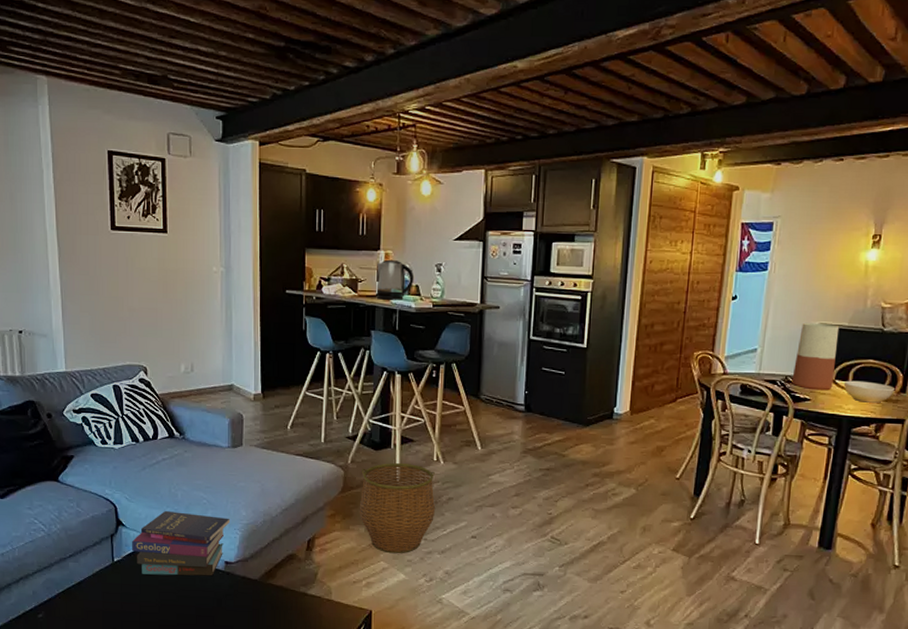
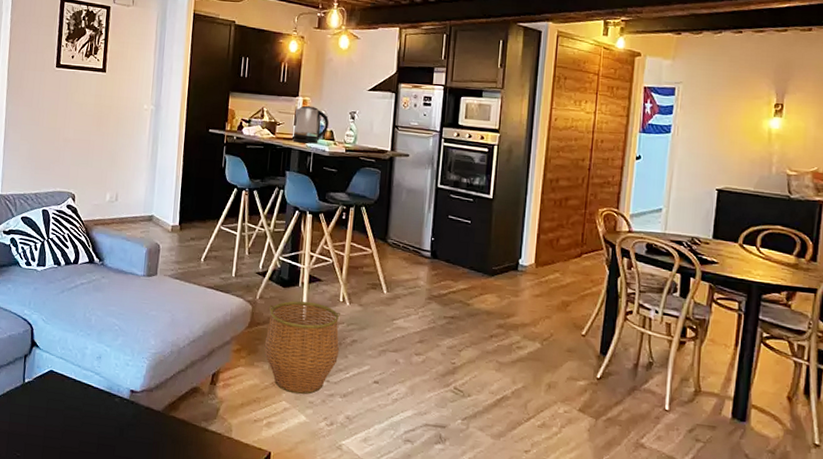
books: present [132,510,230,576] -> none [43,334,139,404]
vase: present [791,322,840,391] -> none [698,185,745,255]
bowl: present [843,380,895,403] -> none [751,245,806,270]

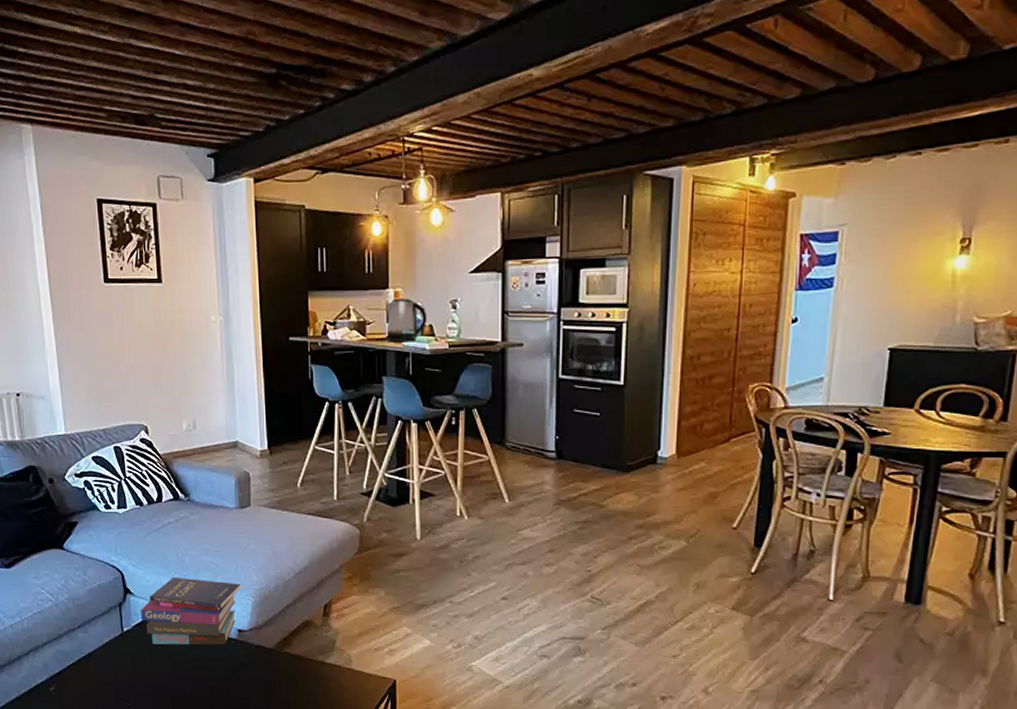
books: none [43,334,139,404] -> present [141,576,241,646]
basket: present [264,301,340,394] -> none [377,519,461,618]

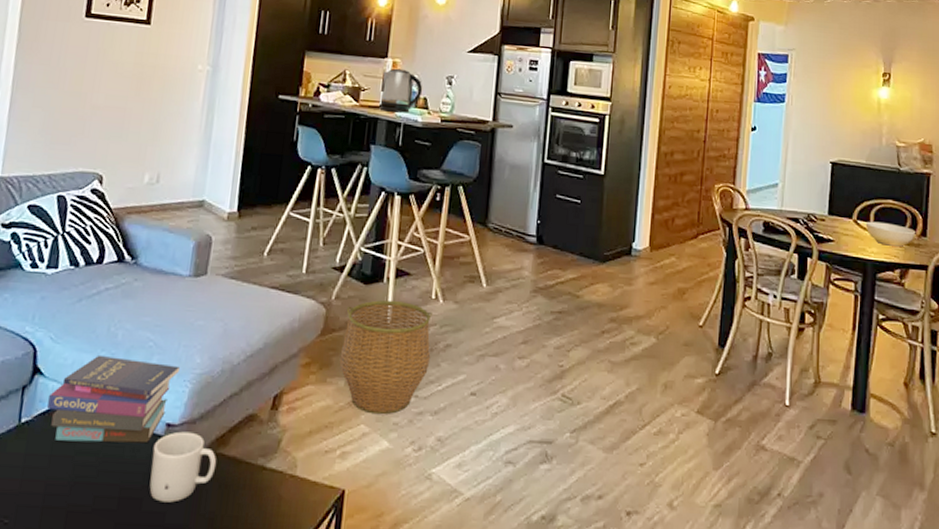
mug: none [230,635,284,690] -> present [149,431,217,503]
basket: none [377,519,461,618] -> present [339,300,432,415]
bowl: none [930,409,994,434] -> present [865,221,916,247]

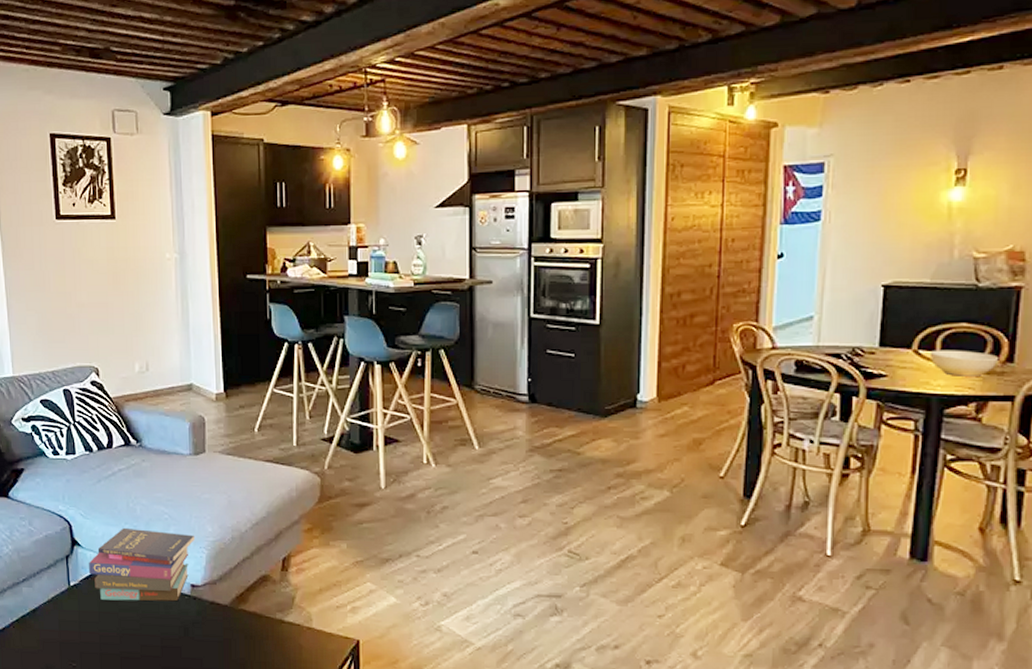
mug: present [149,431,217,503] -> none [183,591,240,651]
basket: present [339,300,432,415] -> none [339,466,429,574]
kettle: present [379,68,423,113] -> none [348,233,391,280]

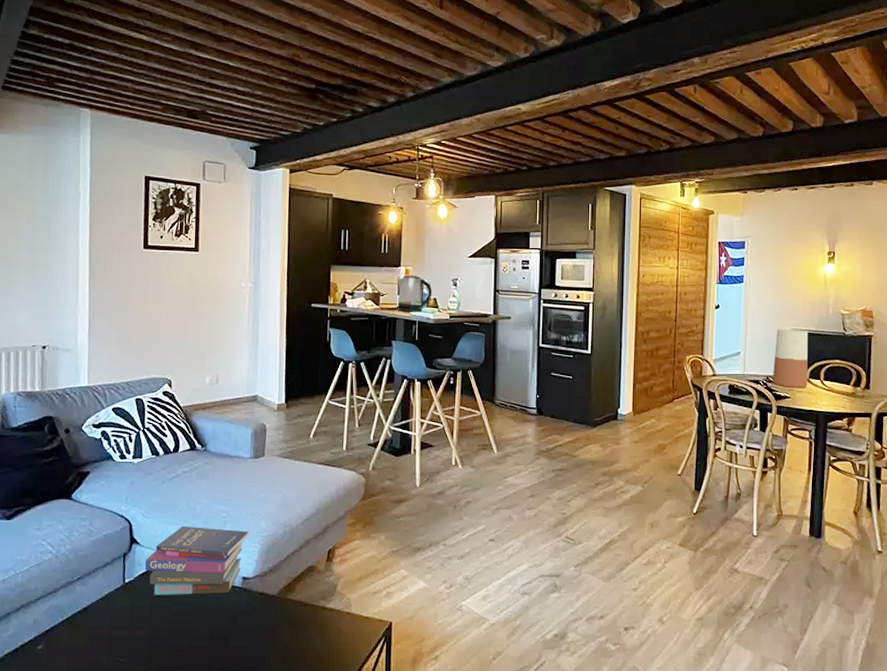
kettle: none [348,233,391,280] -> present [397,275,433,312]
vase: none [861,281,919,364] -> present [772,328,809,389]
bowl: present [929,350,999,376] -> none [817,379,861,399]

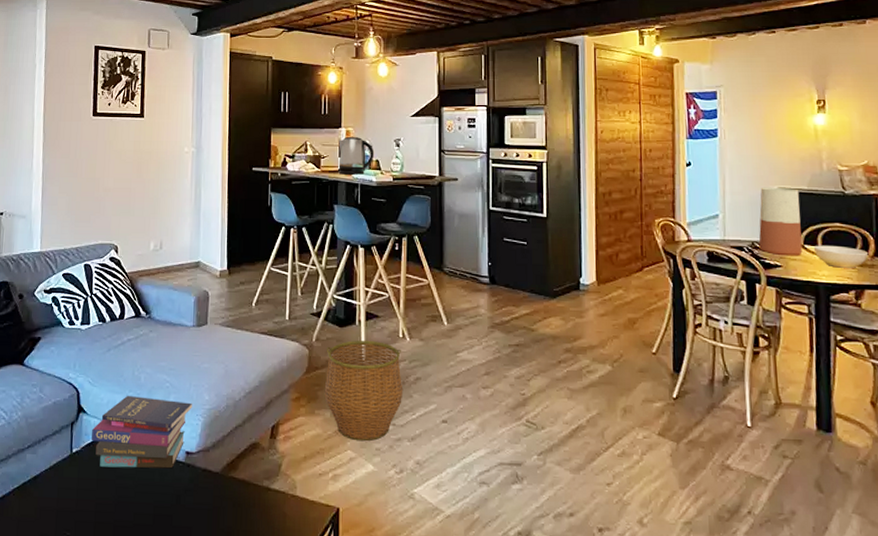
basket: none [379,468,455,561] -> present [324,340,404,442]
bowl: none [817,379,861,399] -> present [813,245,869,268]

